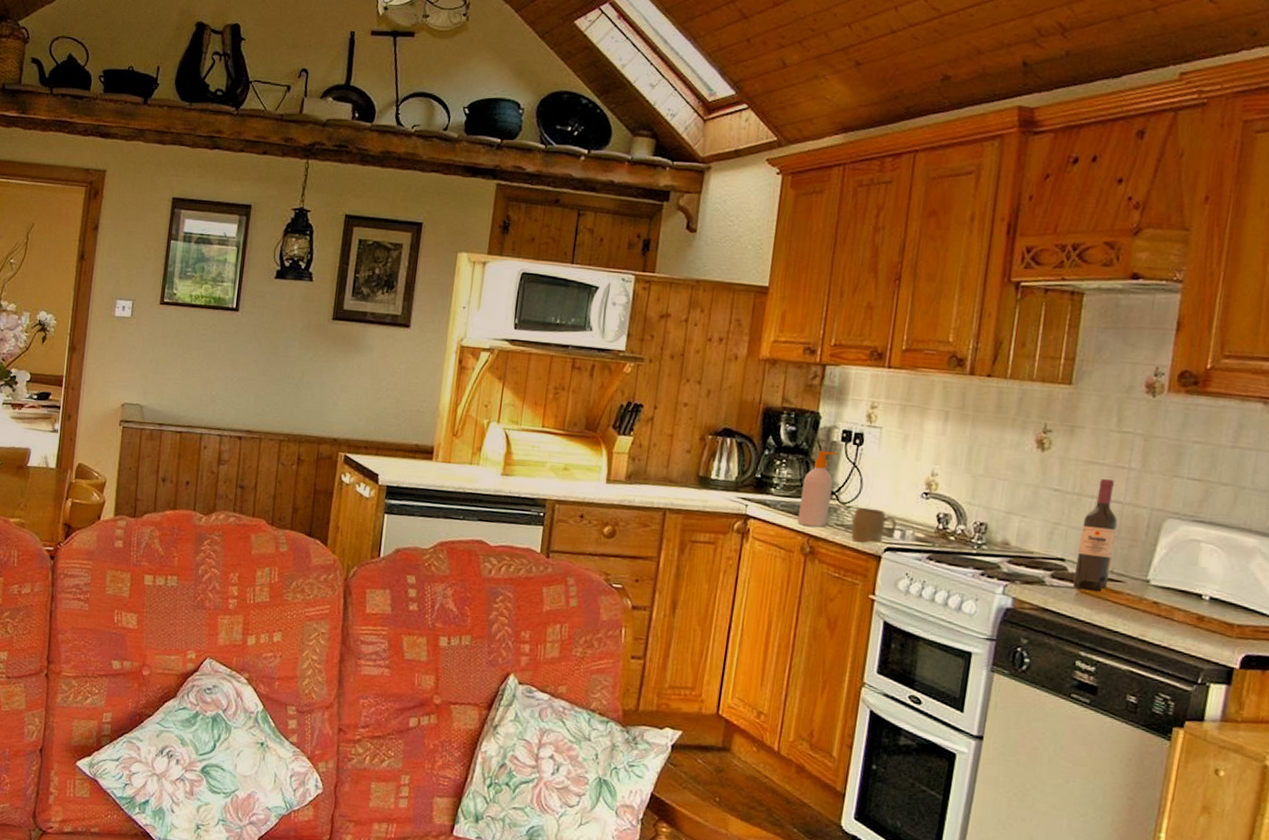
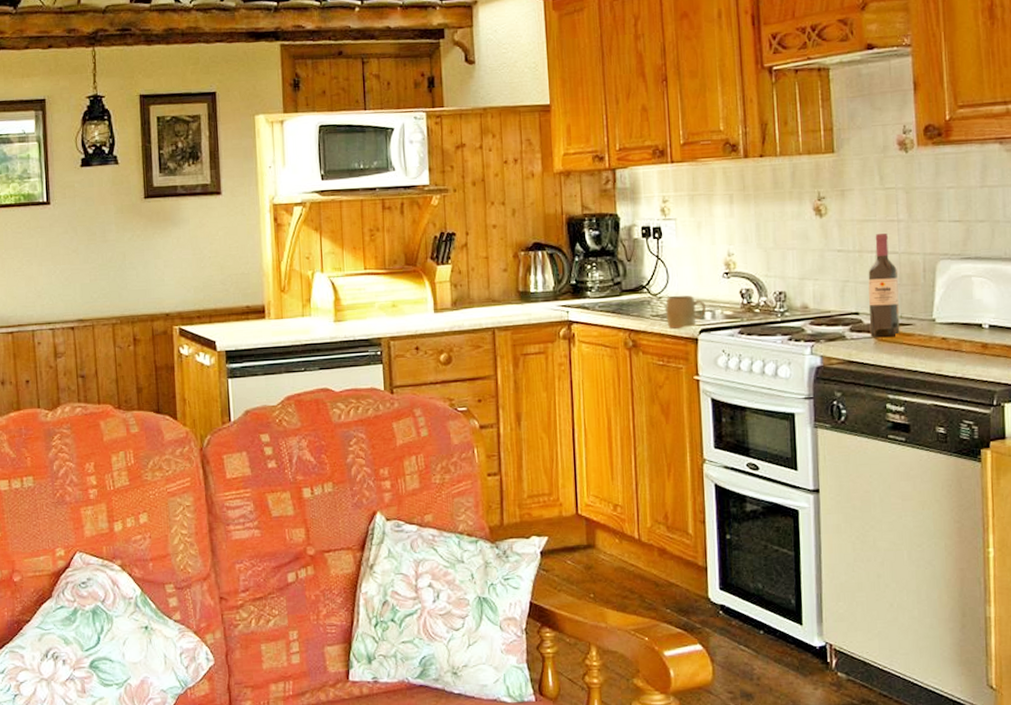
soap bottle: present [798,450,838,528] -> none [615,248,644,322]

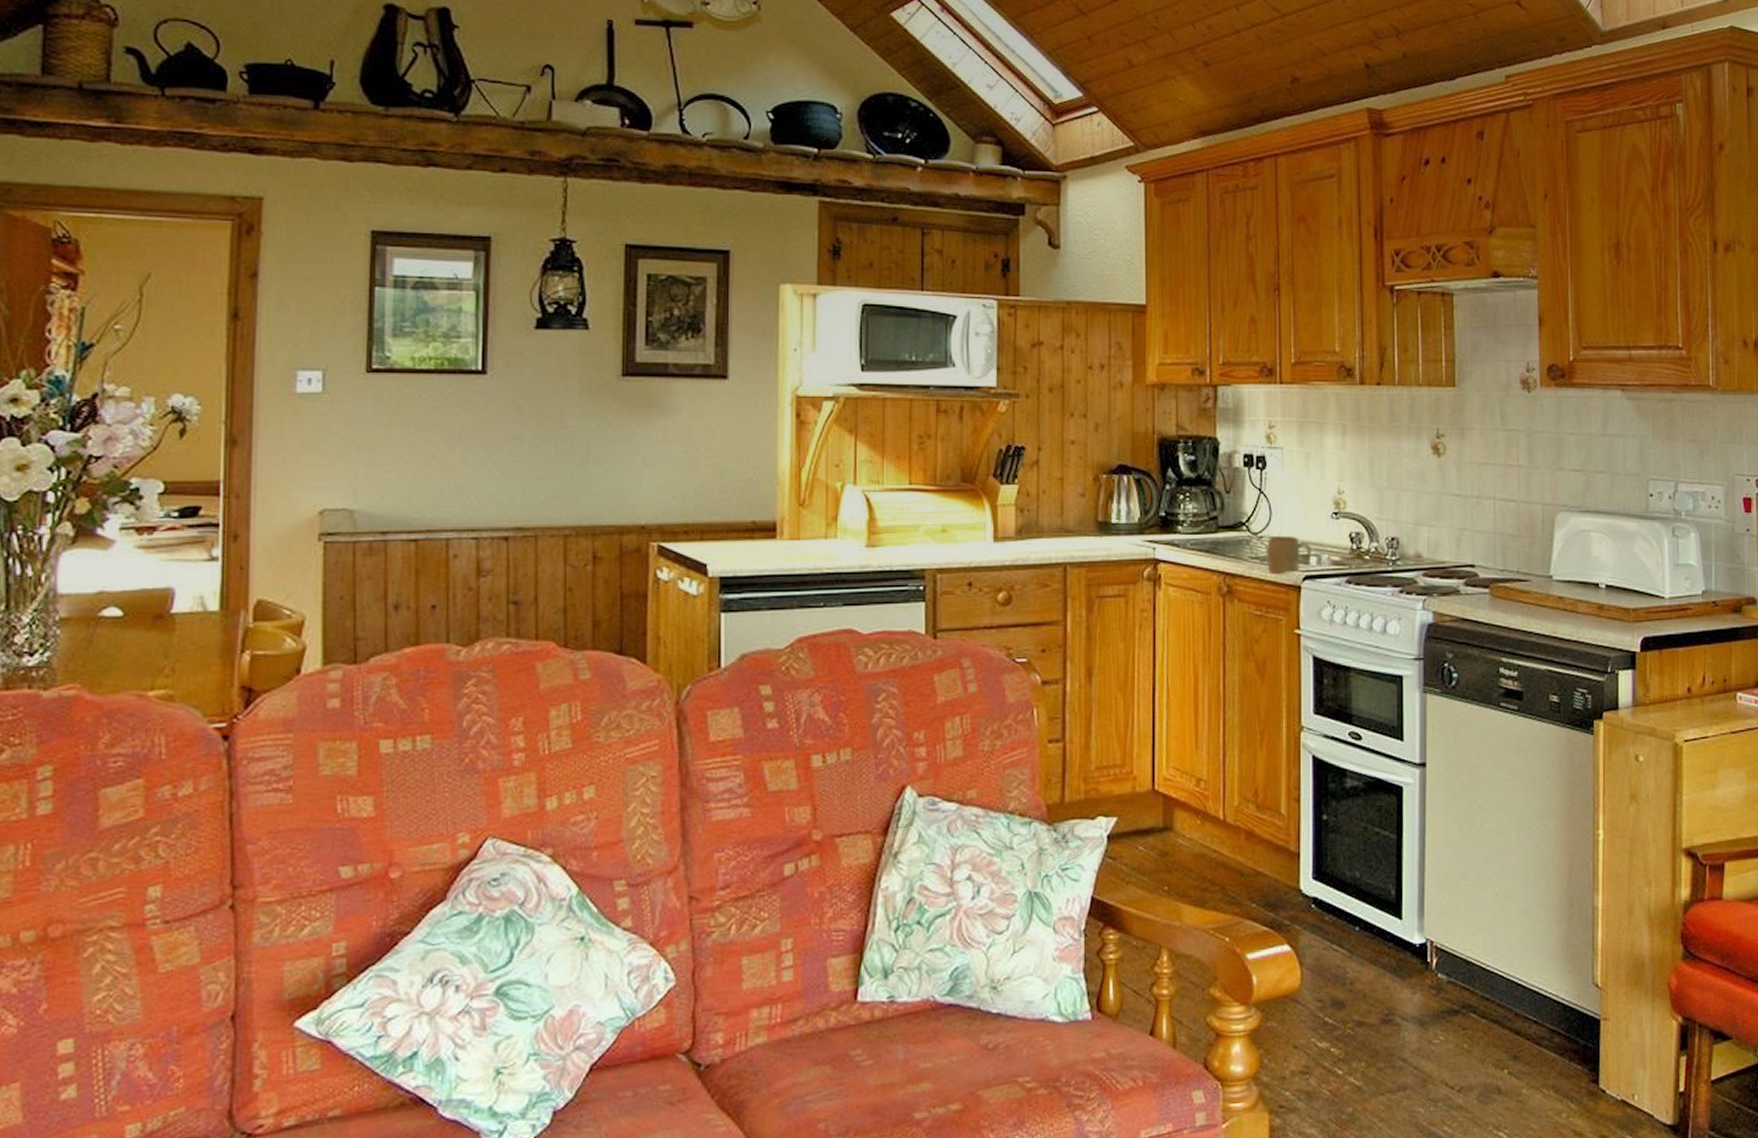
wine bottle: present [868,233,900,338] -> none [1485,479,1517,594]

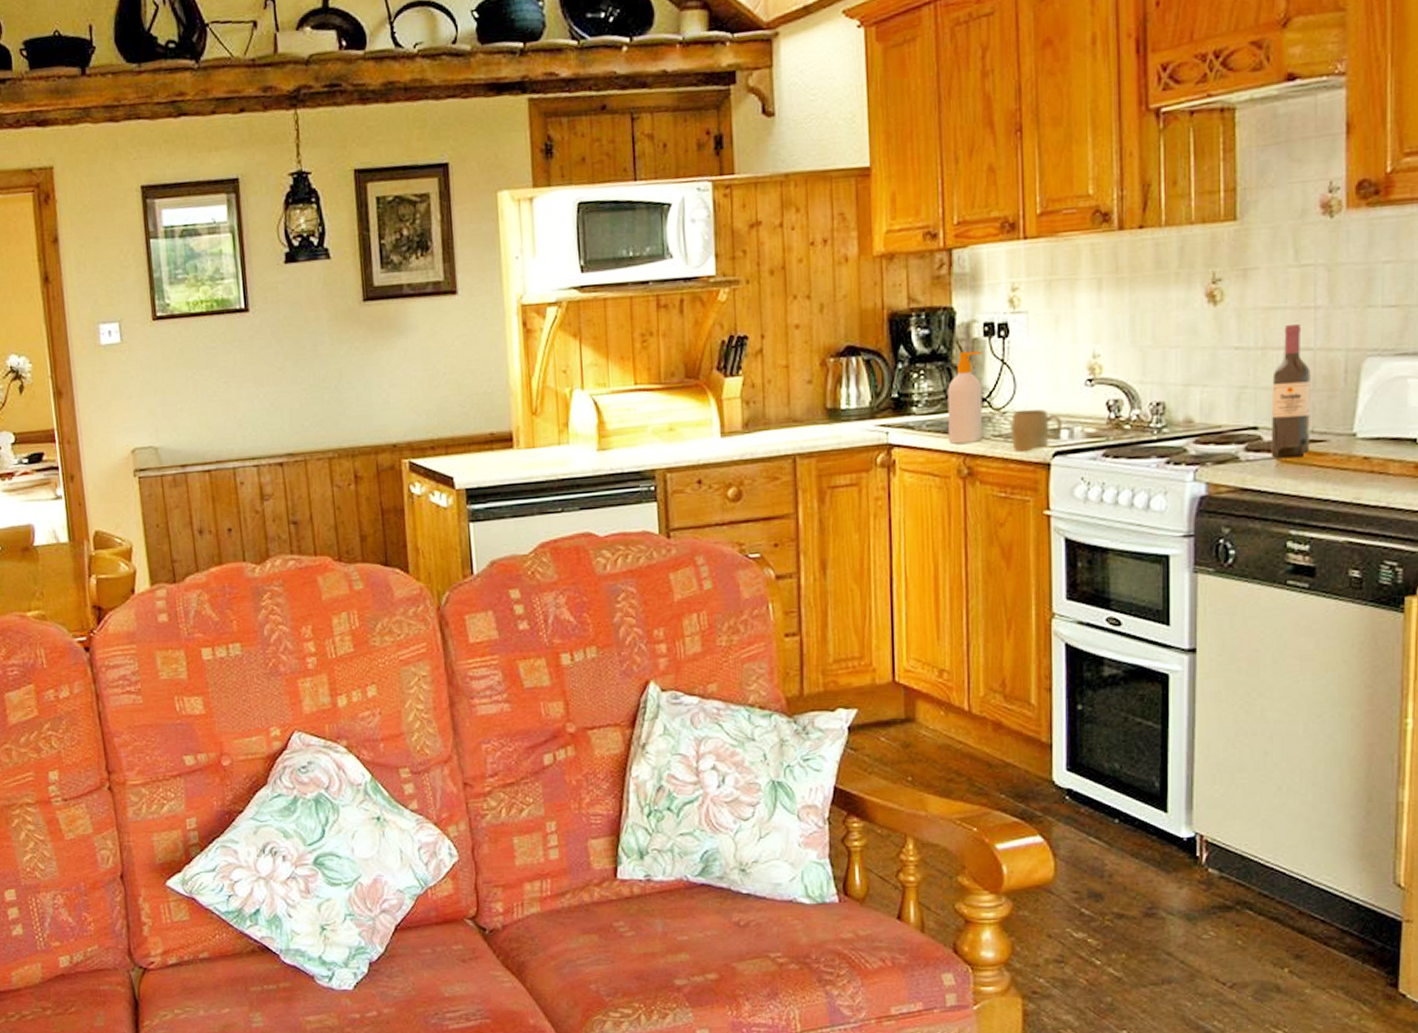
soap bottle: none [1210,479,1243,563] -> present [947,350,983,444]
wine bottle: none [1485,479,1517,594] -> present [1270,324,1312,459]

